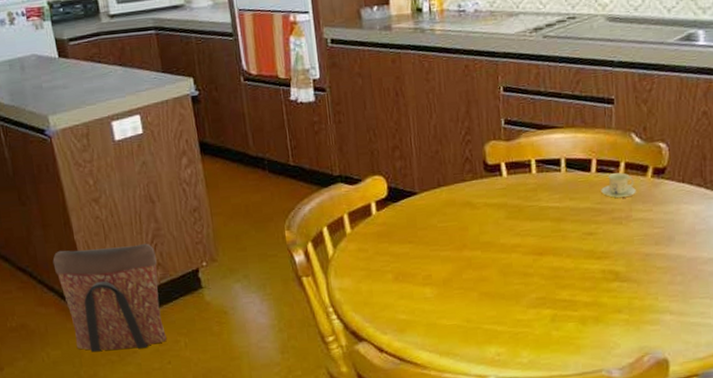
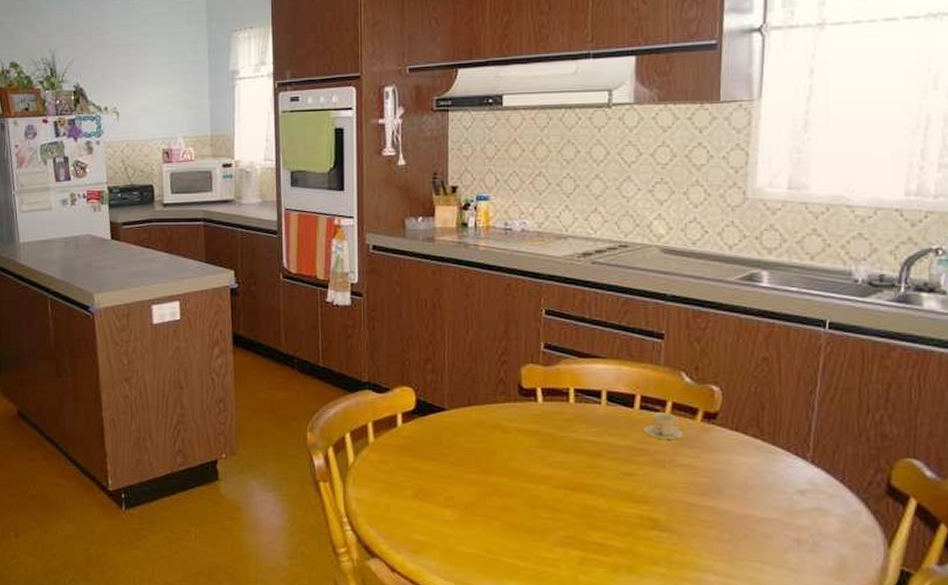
shopping bag: present [52,243,167,353] -> none [79,425,178,534]

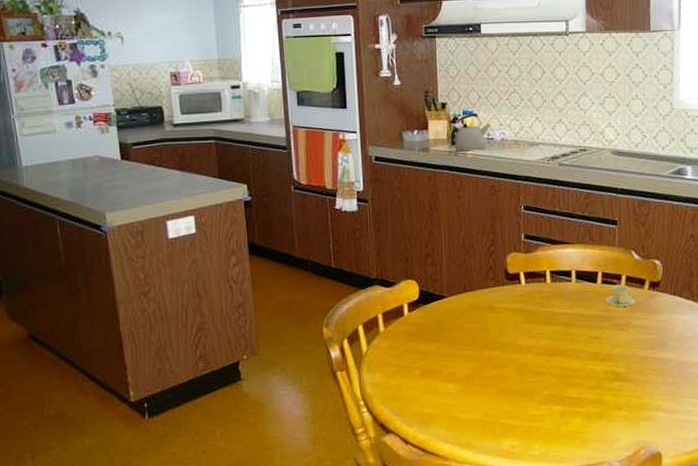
kettle: none [460,198,510,243] -> present [450,112,492,152]

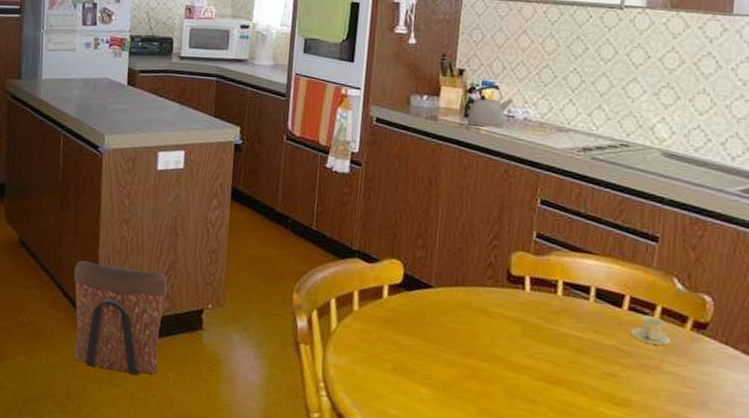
shopping bag: none [96,336,203,442] -> present [73,260,168,375]

